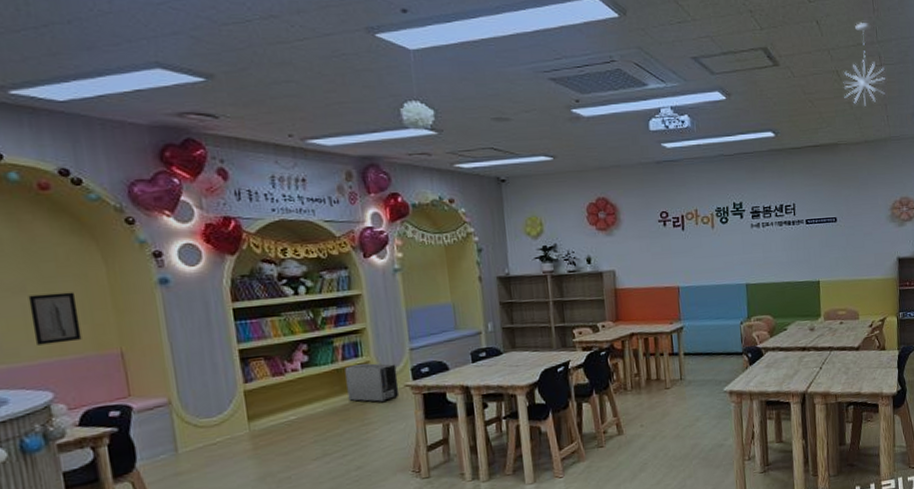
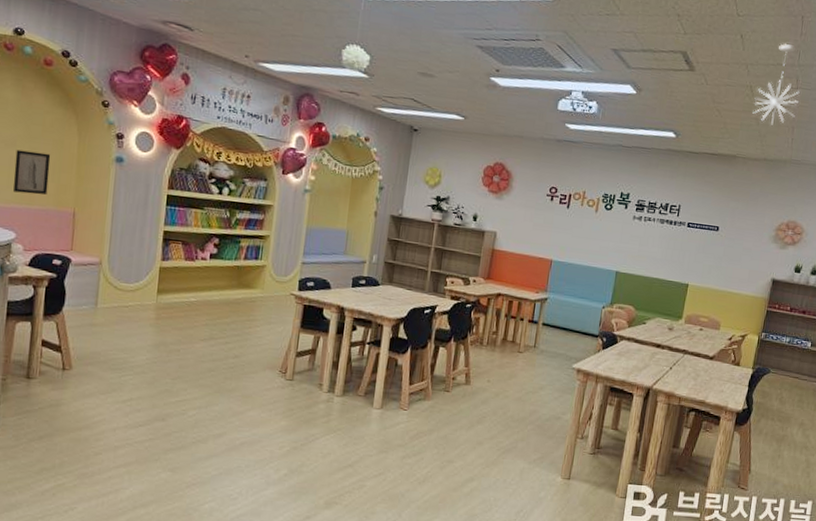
air purifier: present [345,363,400,403] -> none [241,265,288,305]

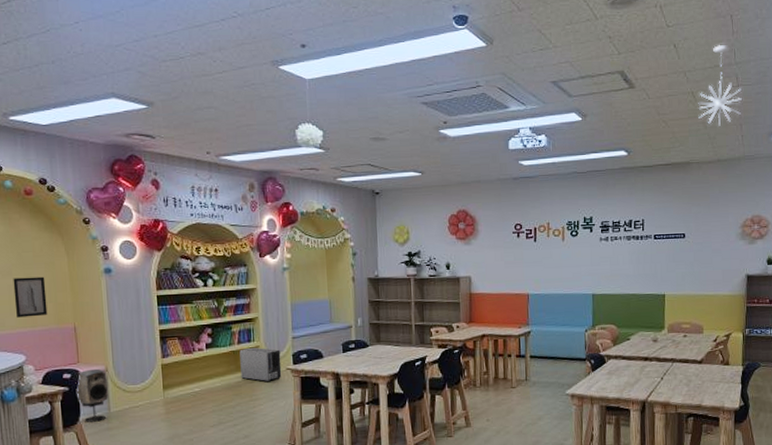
speaker: none [63,259,100,316] -> present [75,369,109,423]
air purifier: none [241,265,288,305] -> present [239,347,282,382]

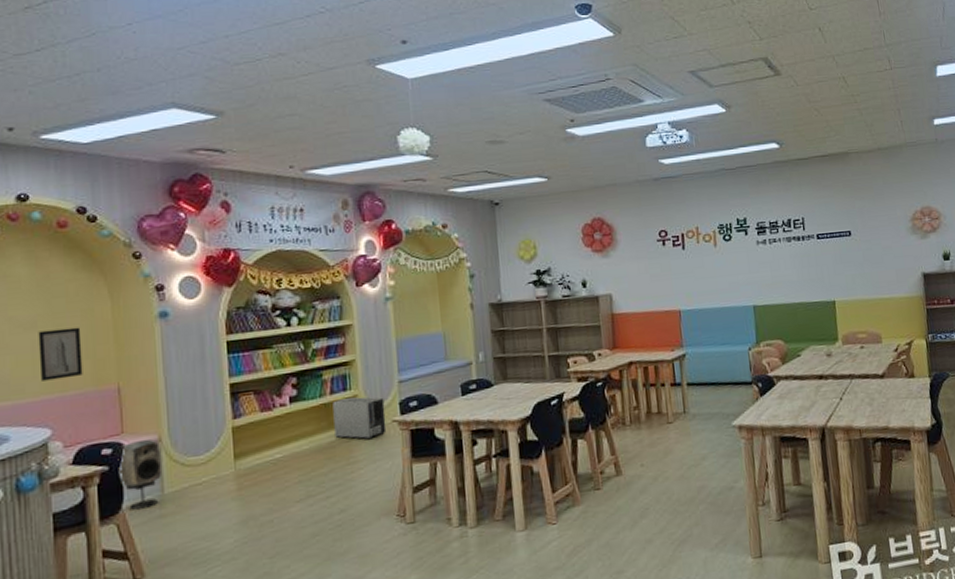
pendant light: present [698,45,743,126] -> none [850,27,898,112]

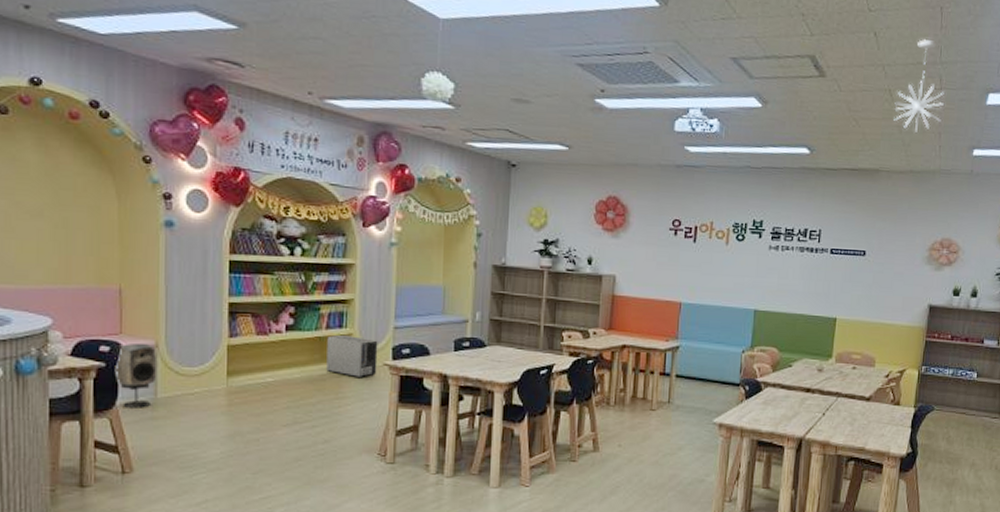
wall art: present [38,327,83,381] -> none [44,220,87,272]
pendant light: none [850,27,898,112] -> present [894,39,946,132]

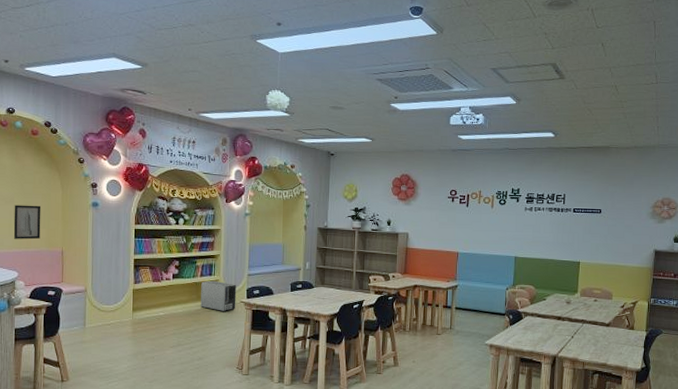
wall art: none [44,220,87,272] -> present [13,205,41,240]
speaker: present [114,344,158,408] -> none [58,289,86,335]
pendant light: present [894,39,946,132] -> none [620,46,661,117]

